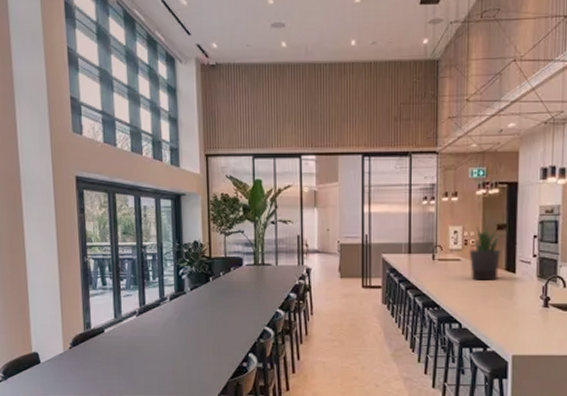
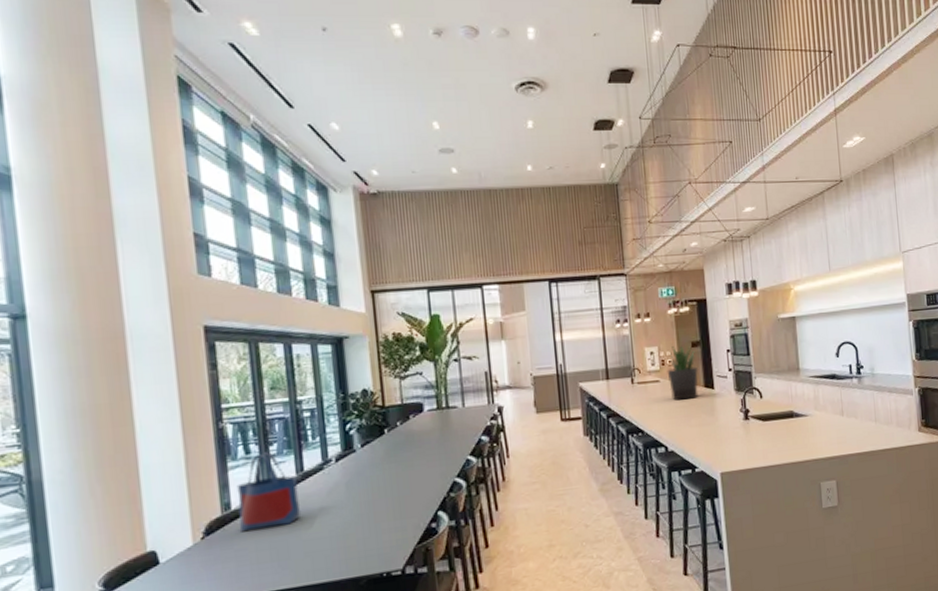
tote bag: none [95,285,142,348] -> present [236,452,301,532]

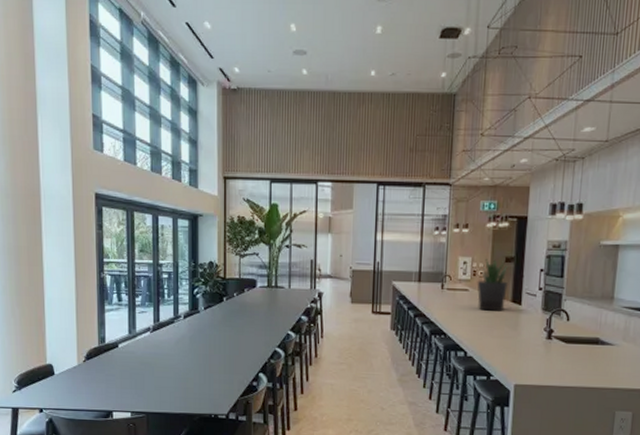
tote bag: present [236,452,301,532] -> none [110,302,155,362]

